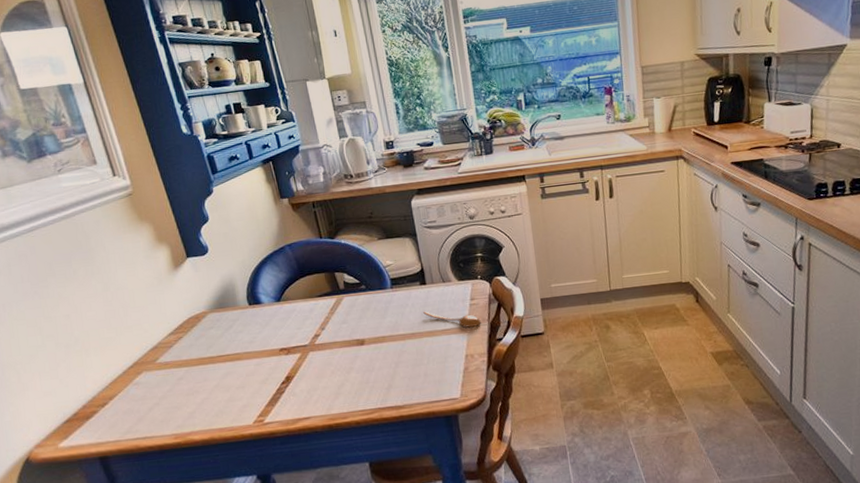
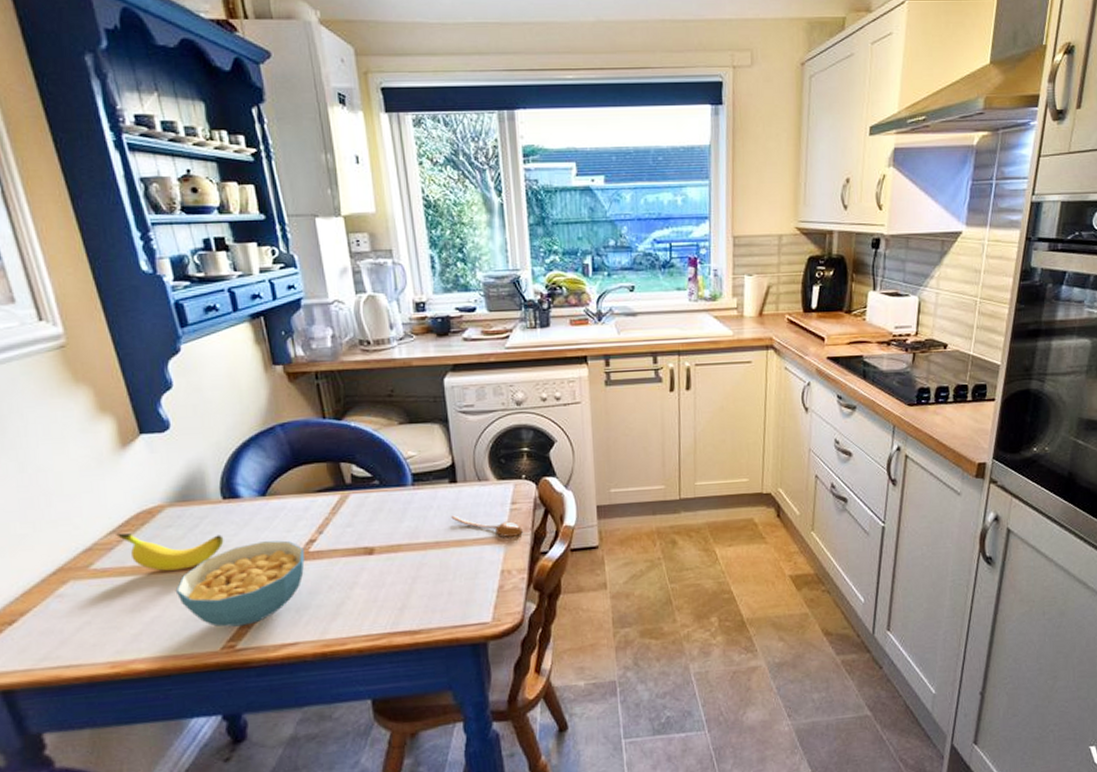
banana: none [174,333,252,363] -> present [116,532,224,571]
cereal bowl: none [218,336,312,406] -> present [175,540,305,627]

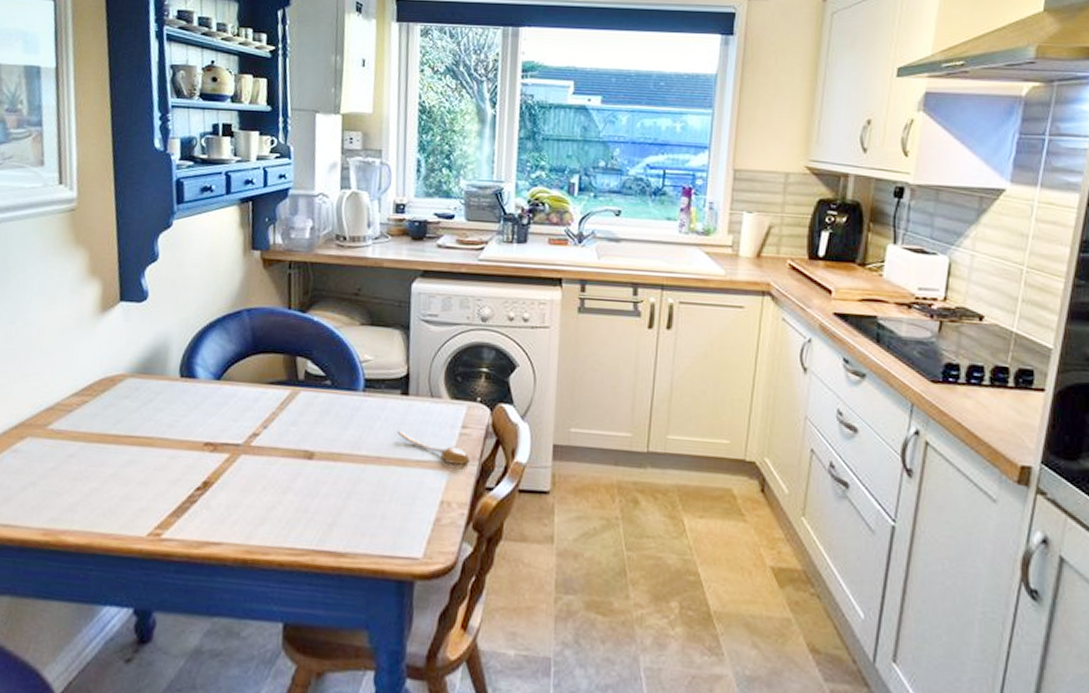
banana: present [116,532,224,571] -> none [78,396,173,444]
cereal bowl: present [175,540,305,627] -> none [118,427,246,515]

